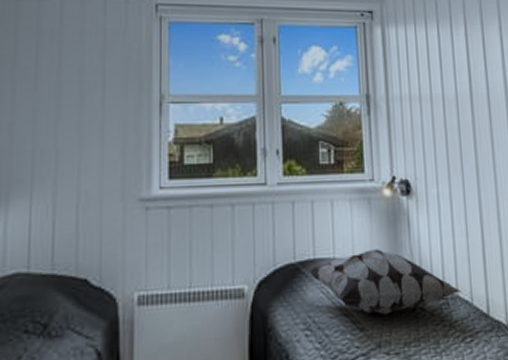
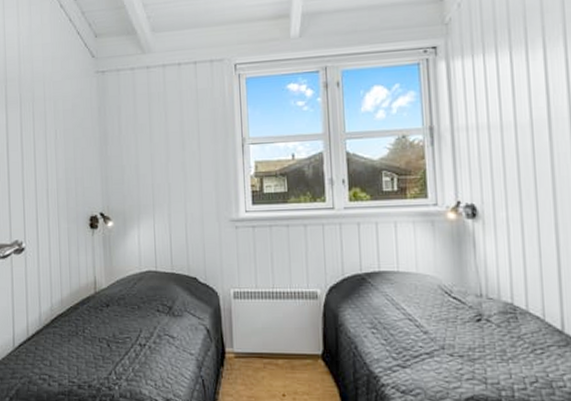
decorative pillow: present [308,249,463,315] -> none [374,266,533,322]

